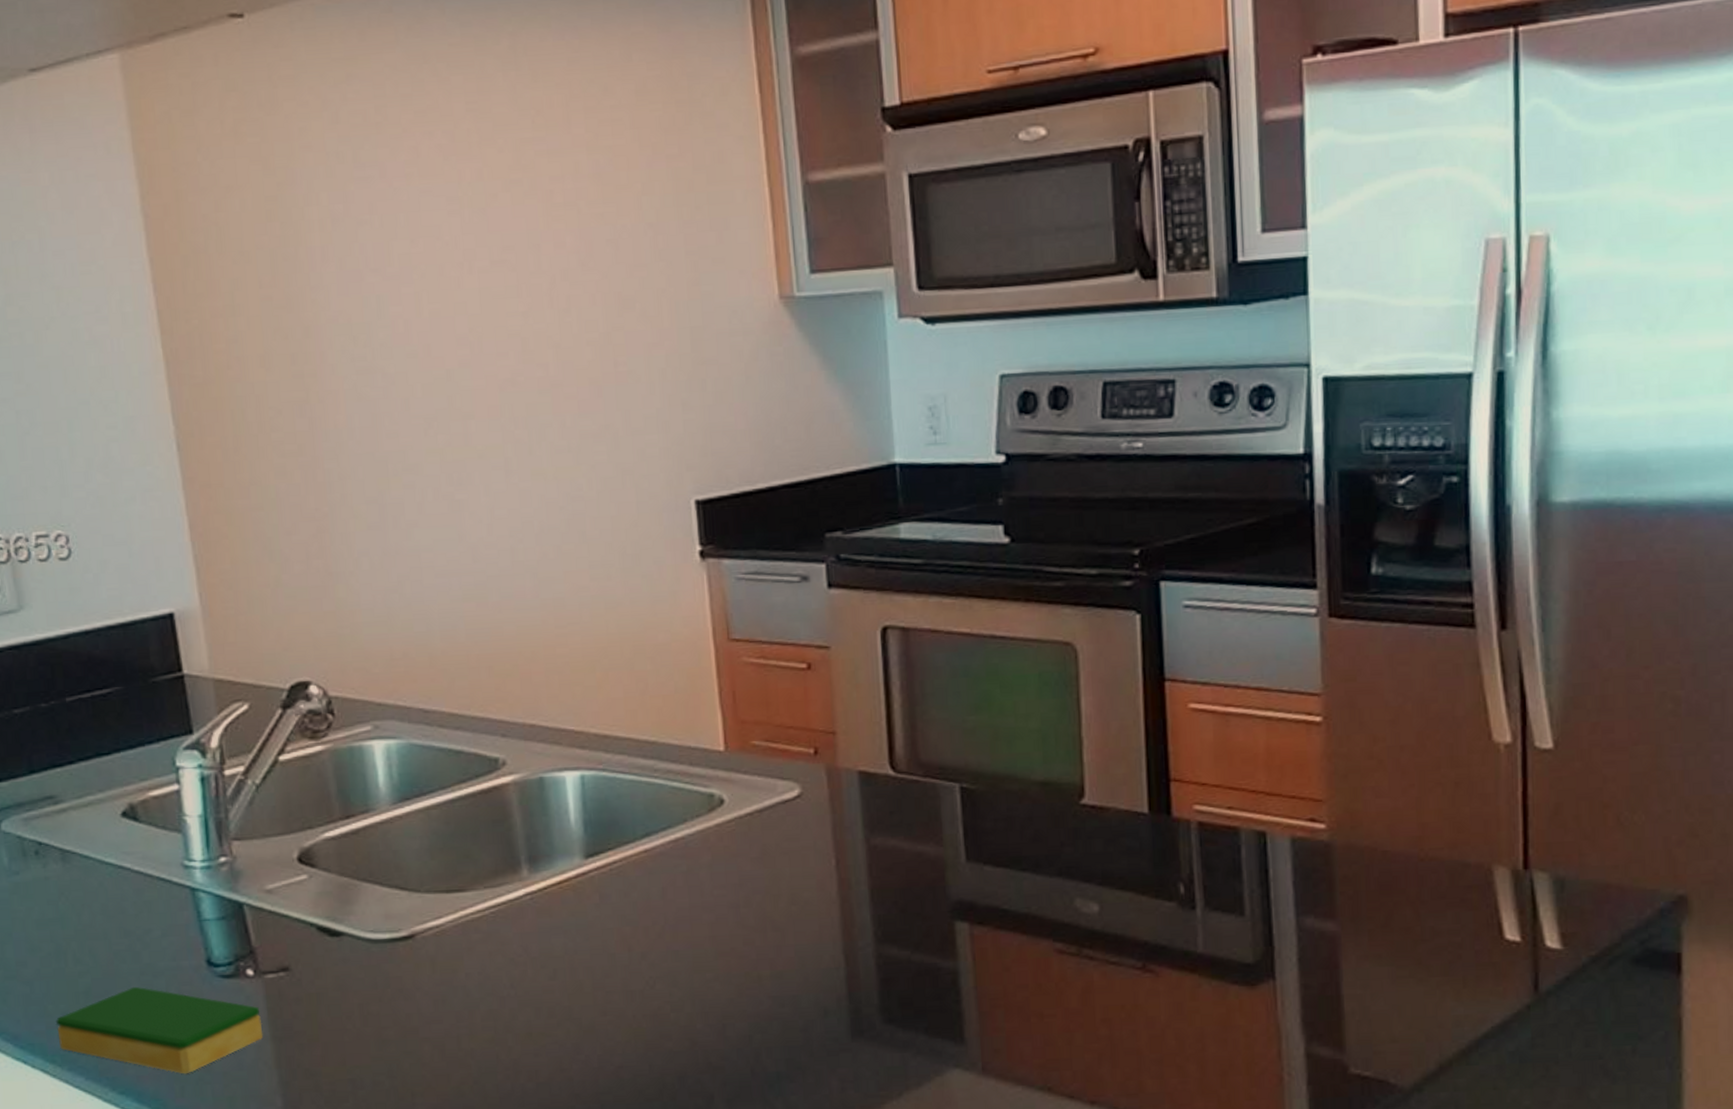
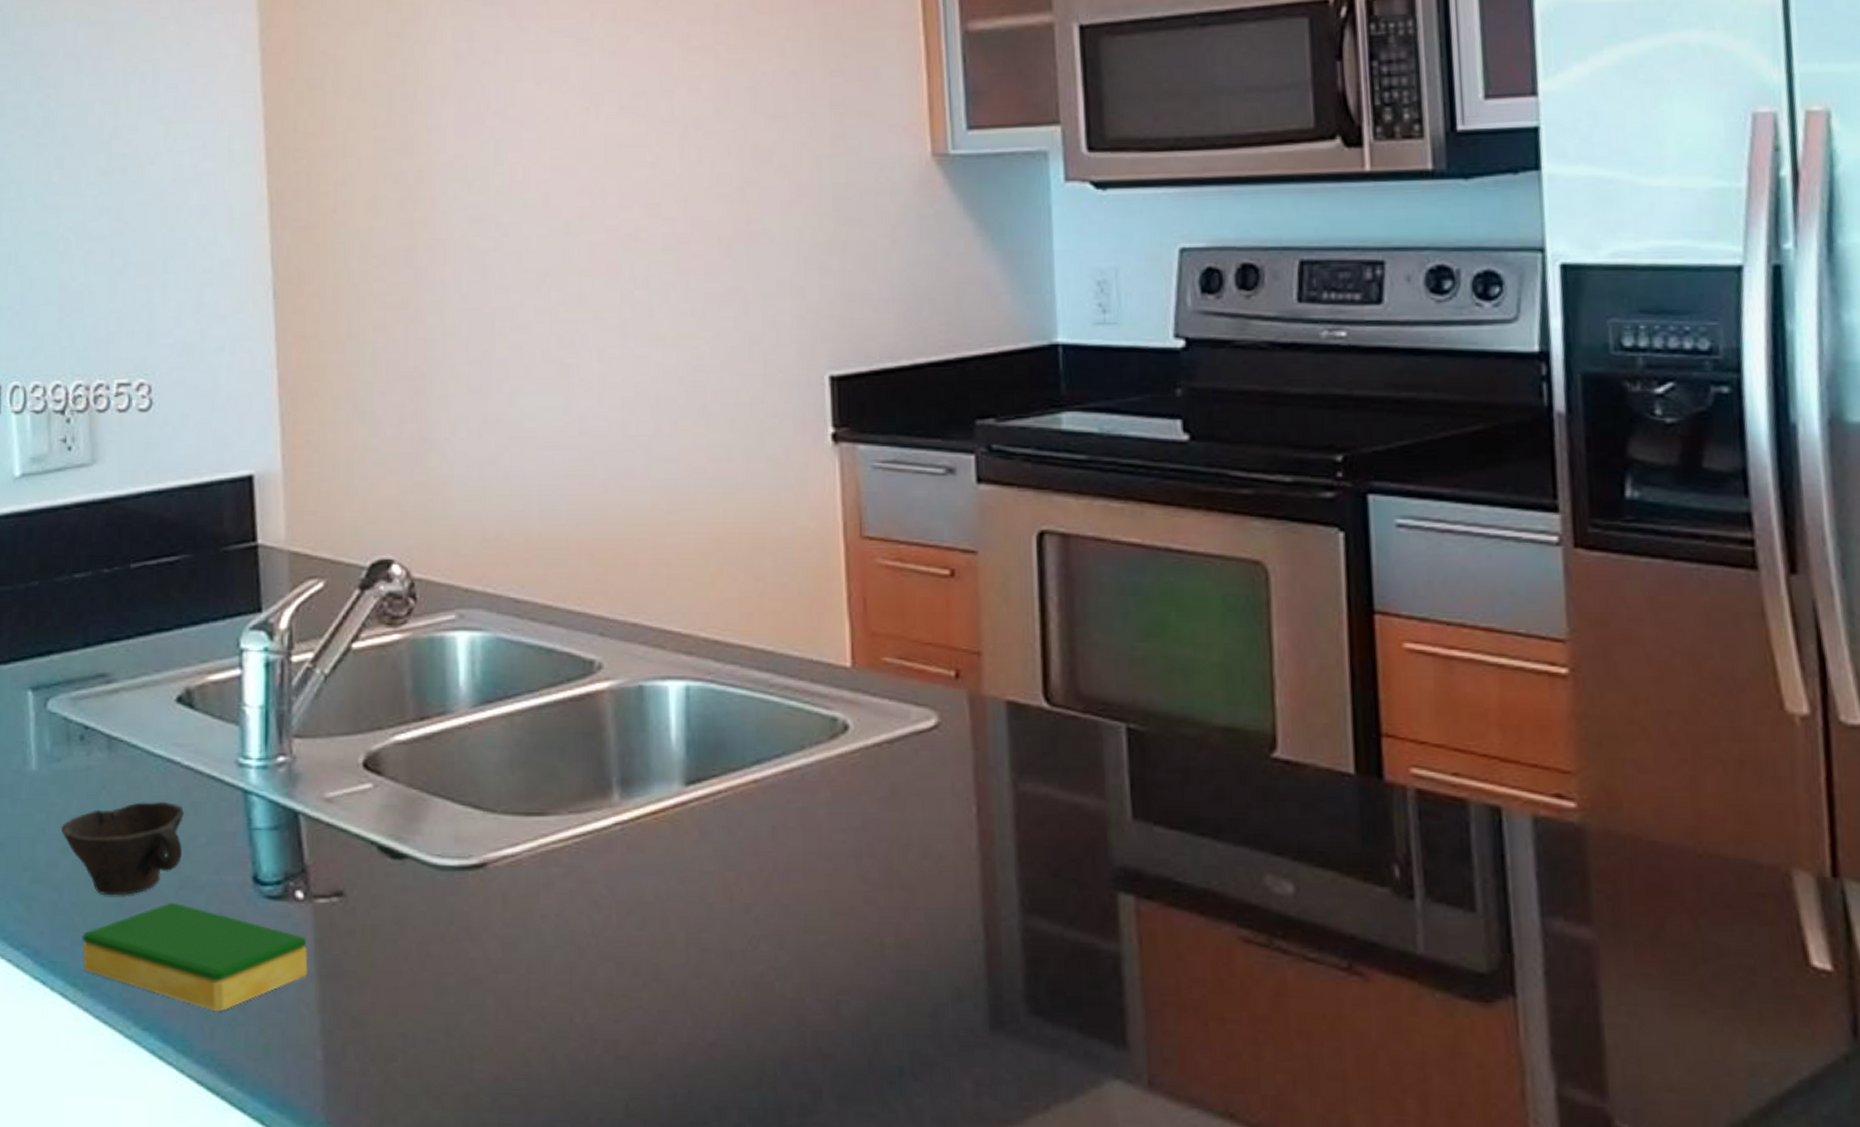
cup: none [25,903,140,986] -> present [60,802,185,896]

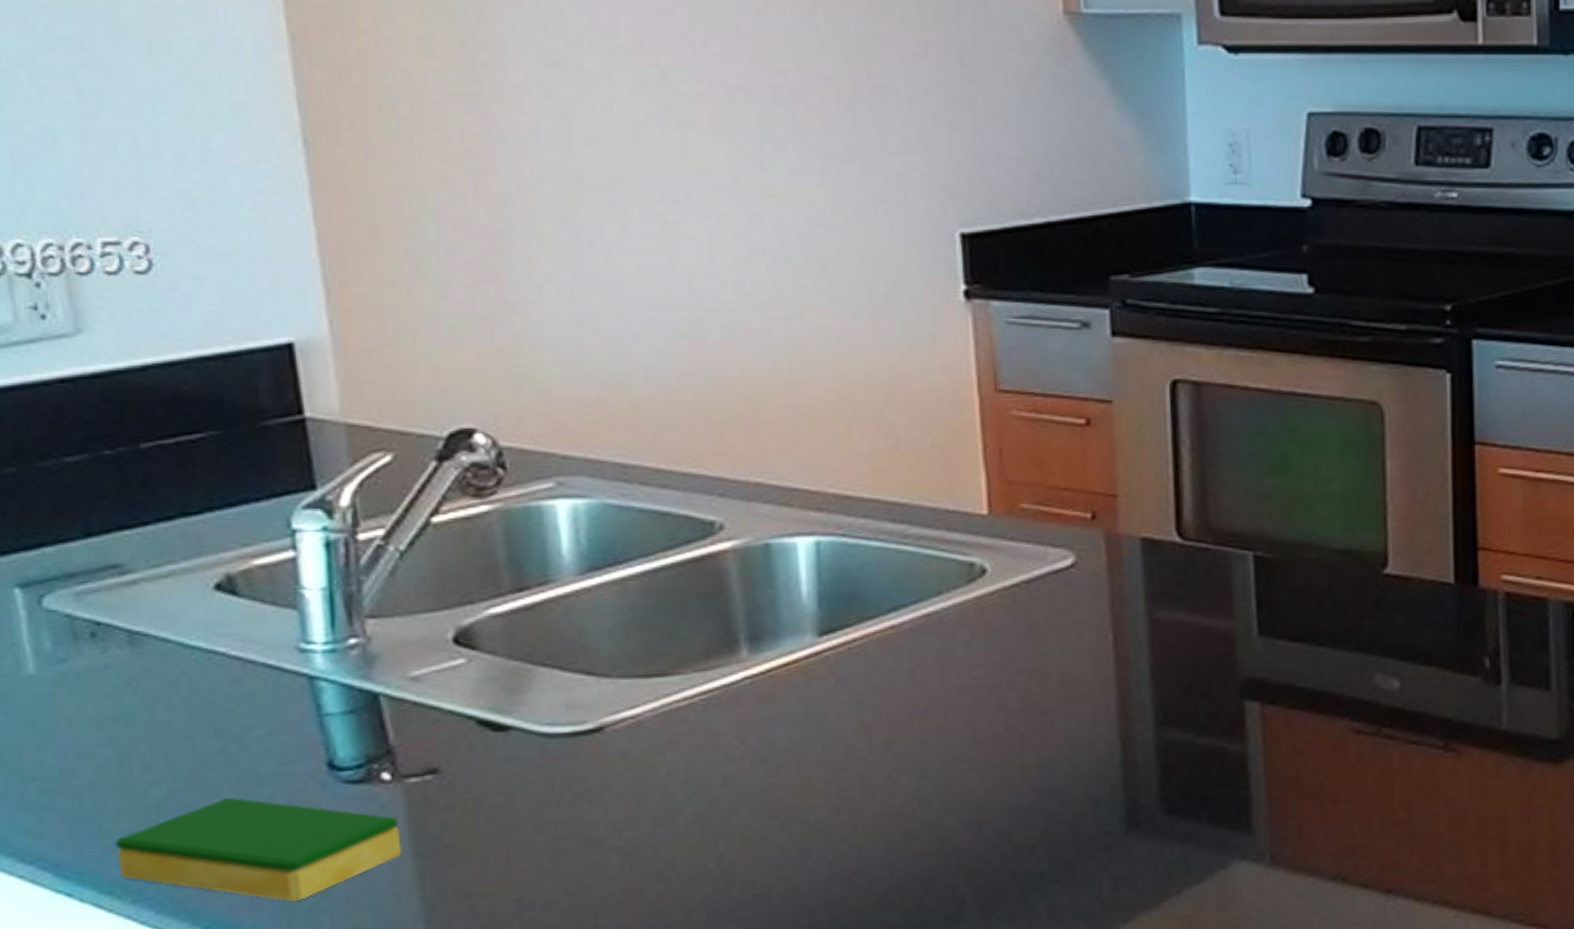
cup: present [60,802,185,896] -> none [74,695,236,799]

